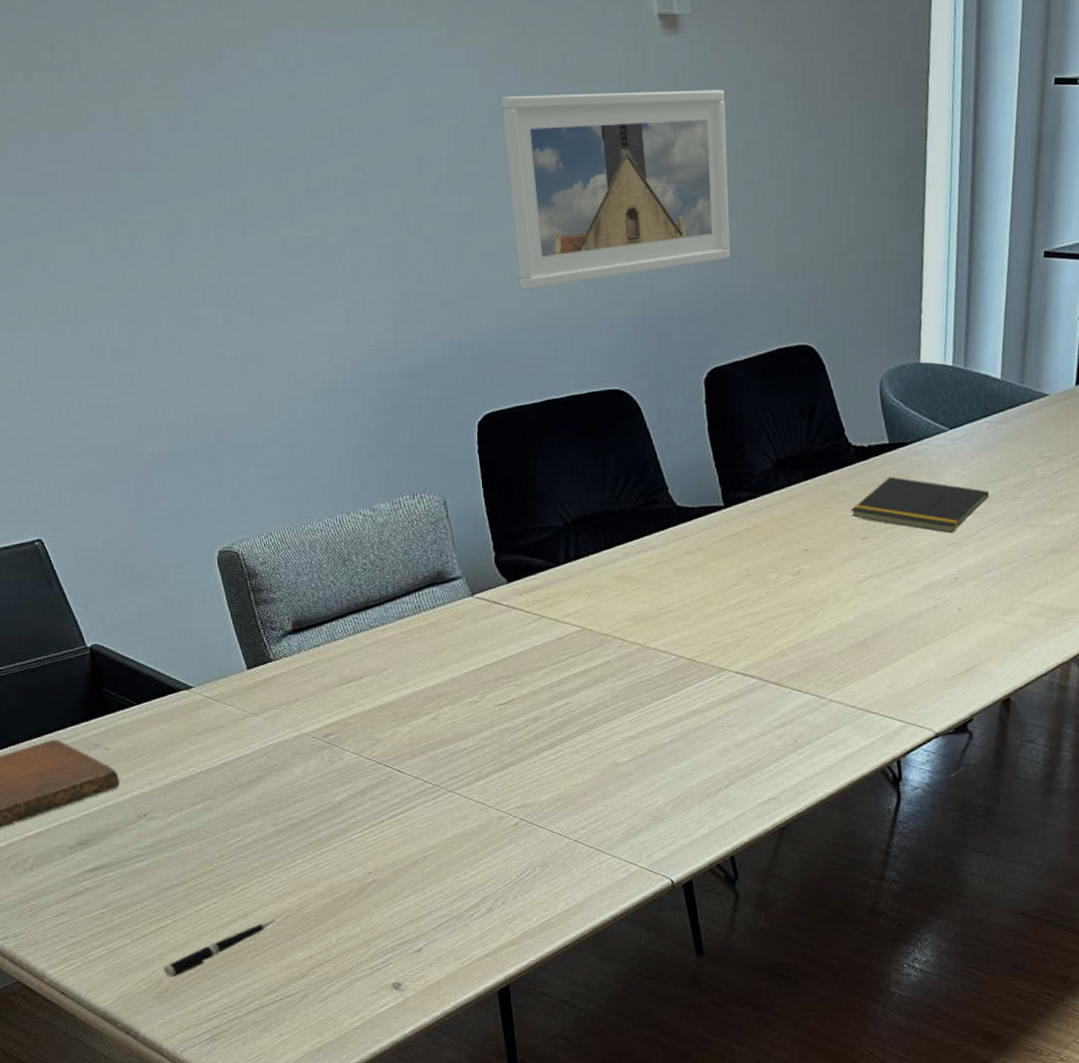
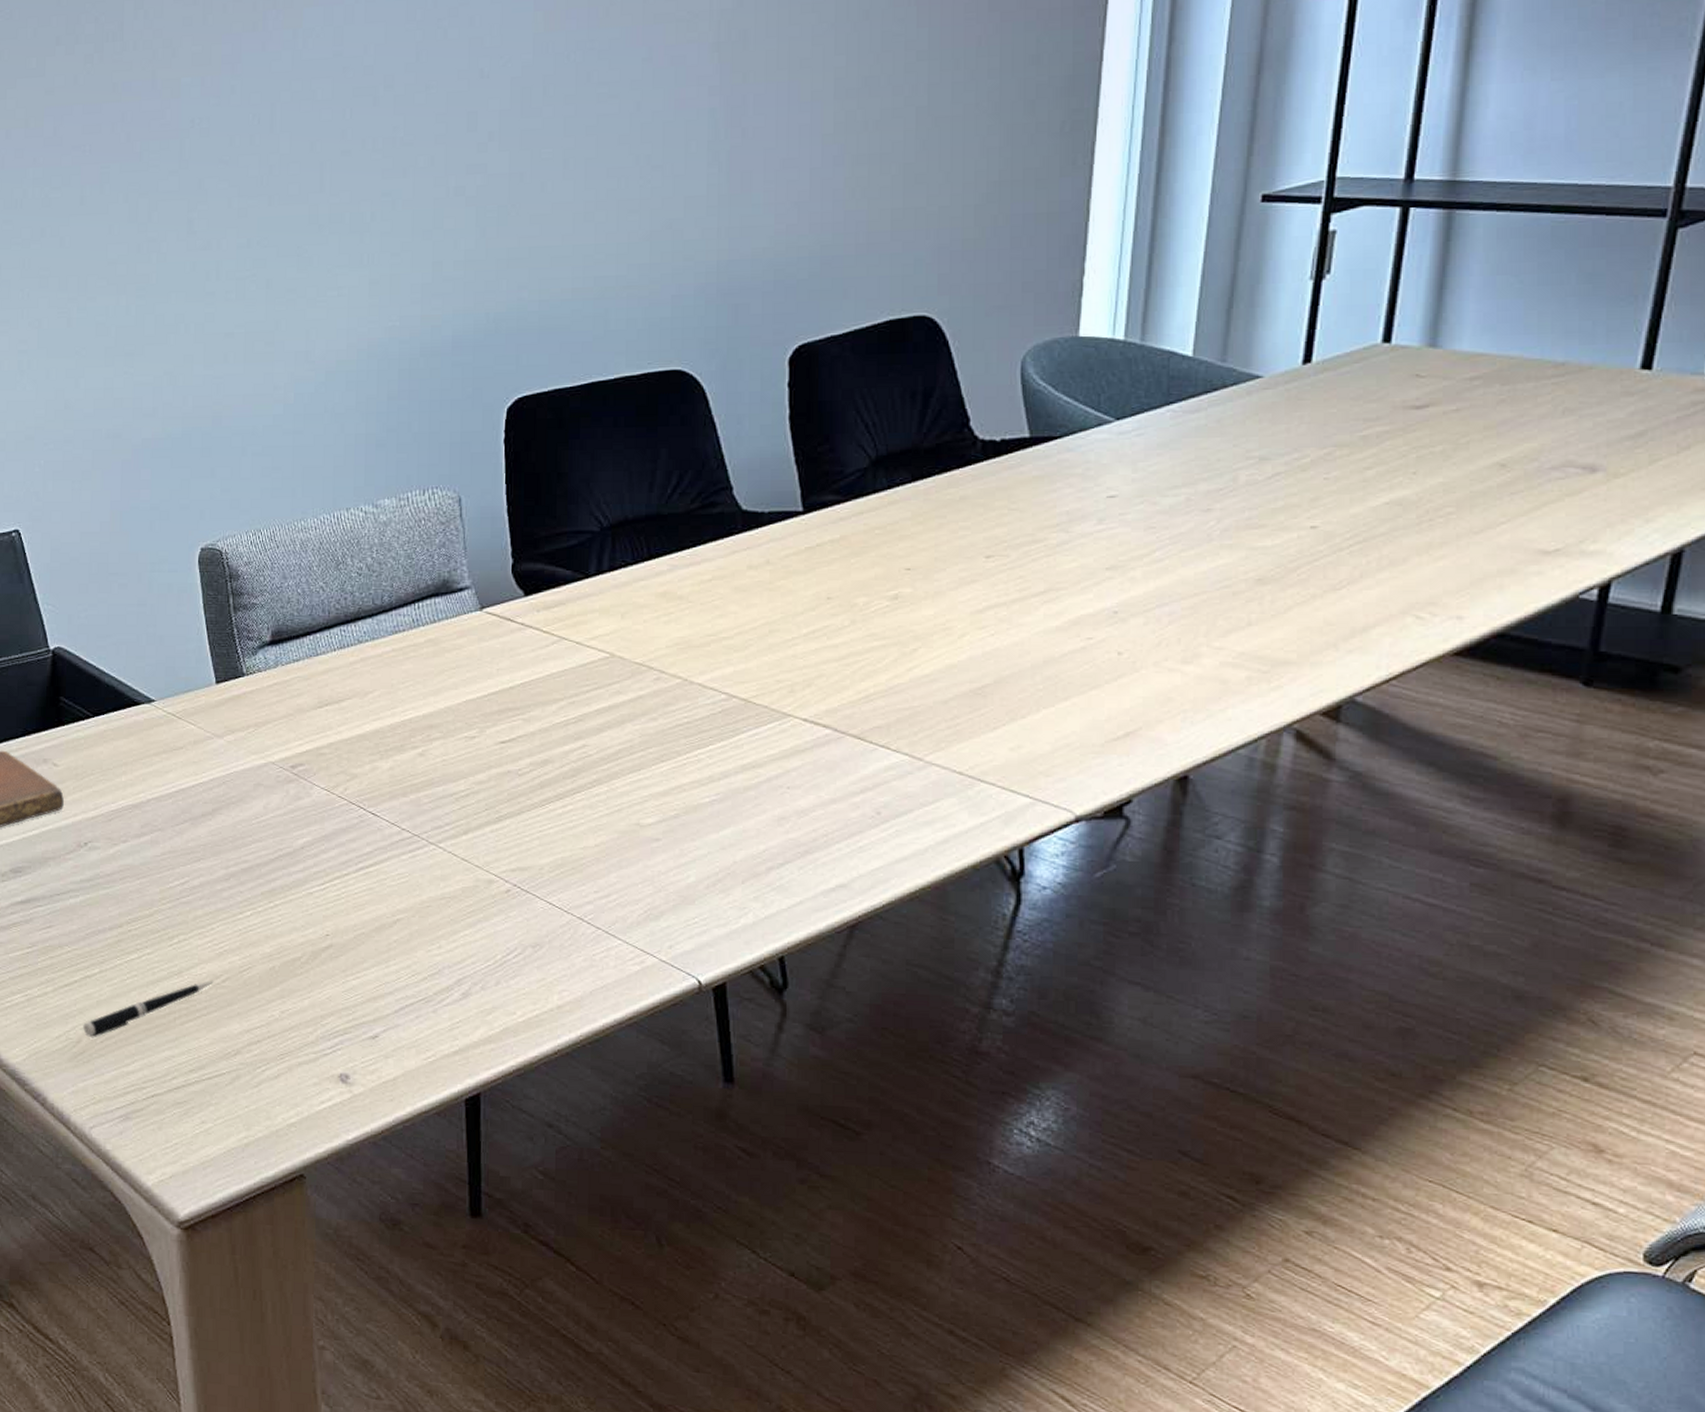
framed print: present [500,90,730,289] -> none [568,20,839,255]
notepad: present [851,476,989,533] -> none [972,479,1169,553]

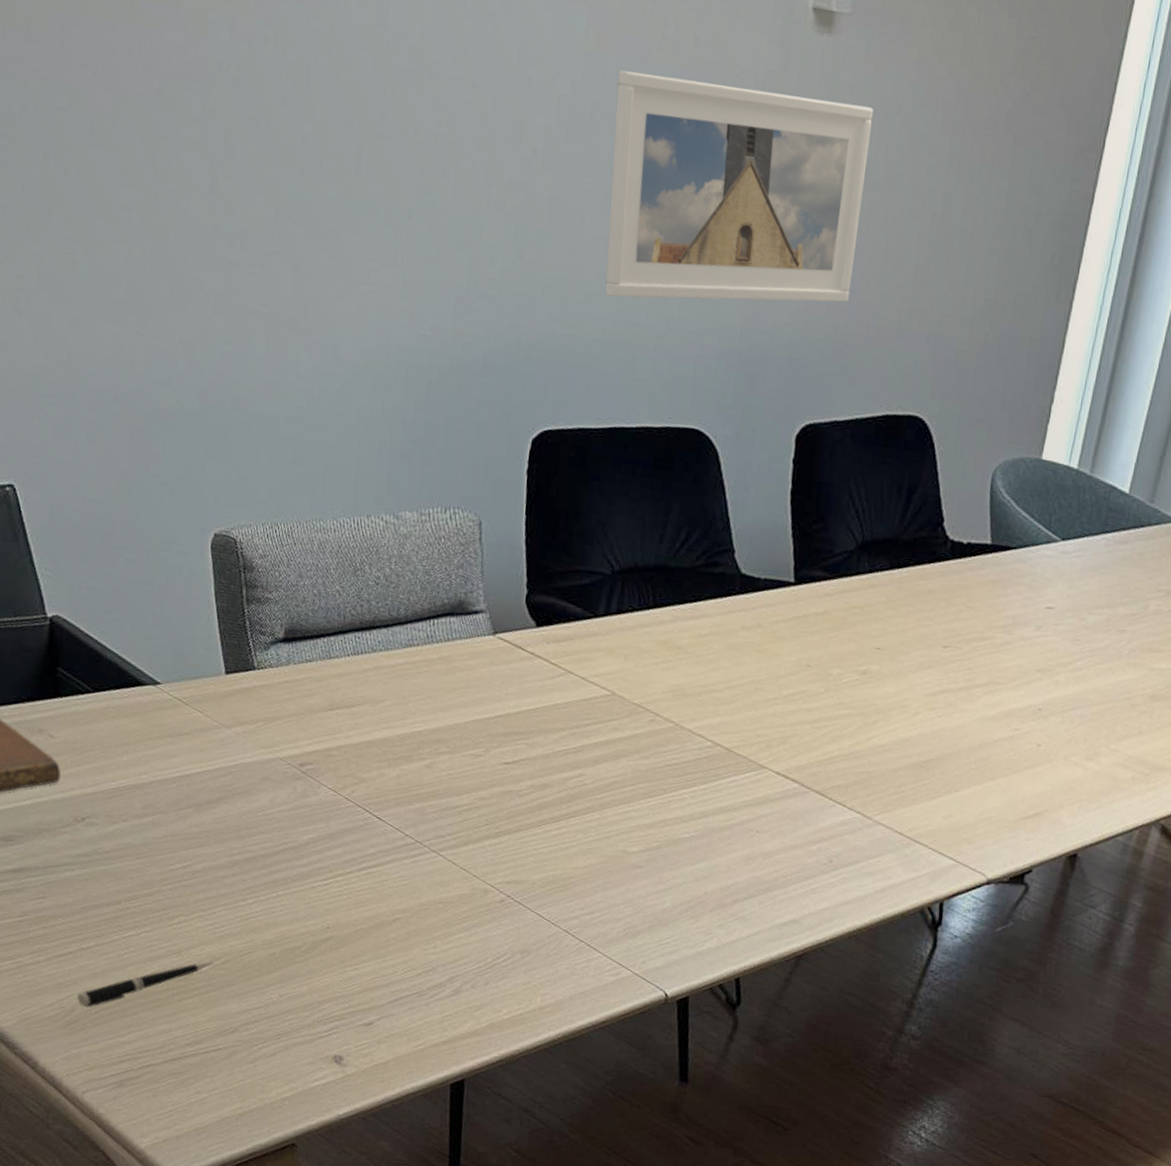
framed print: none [568,20,839,255] -> present [605,70,873,303]

